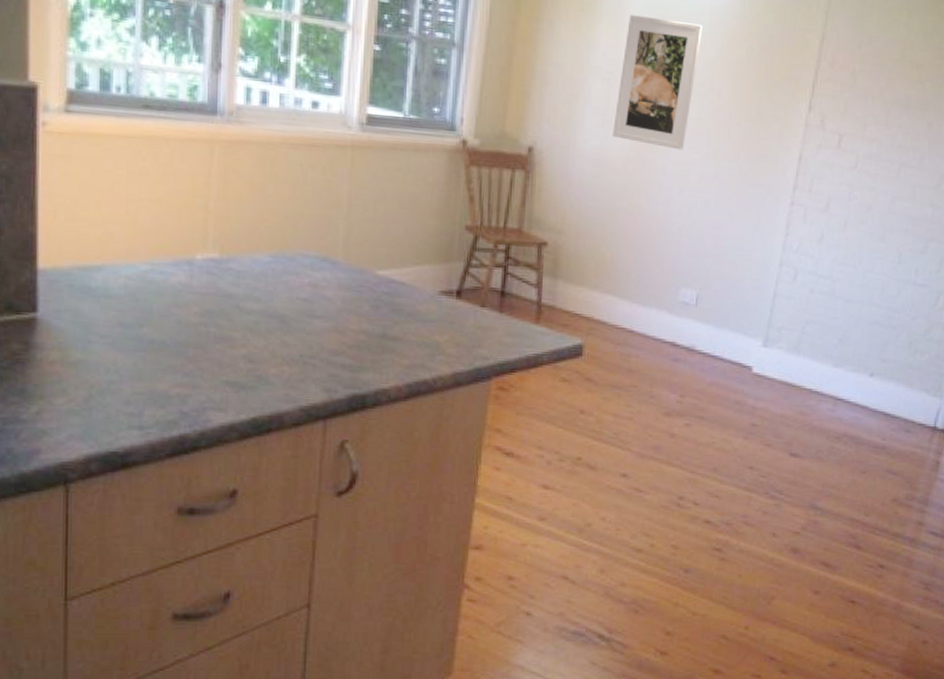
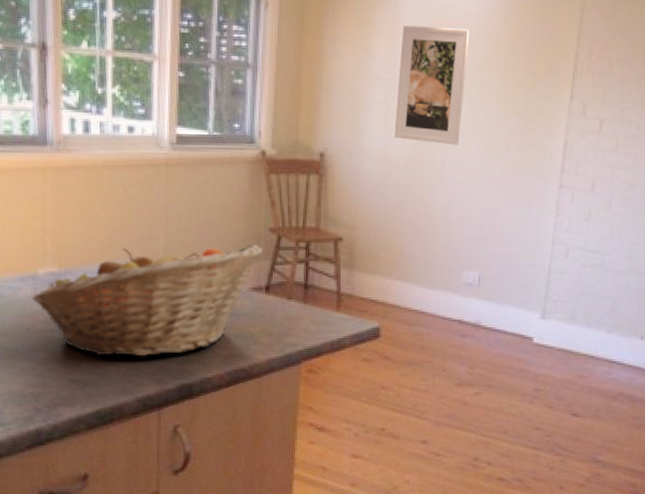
fruit basket: none [185,236,457,361] -> present [31,243,263,357]

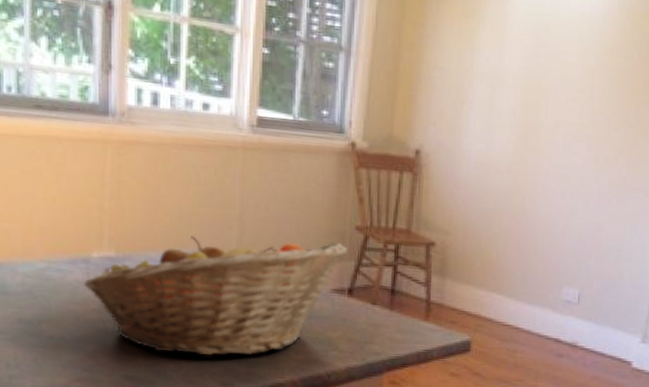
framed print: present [394,26,470,145] -> none [497,22,583,154]

